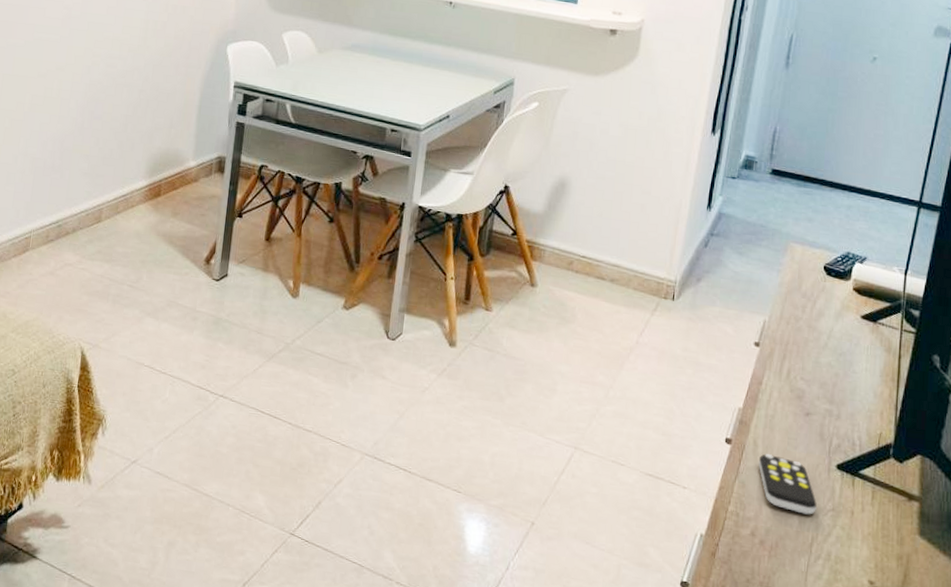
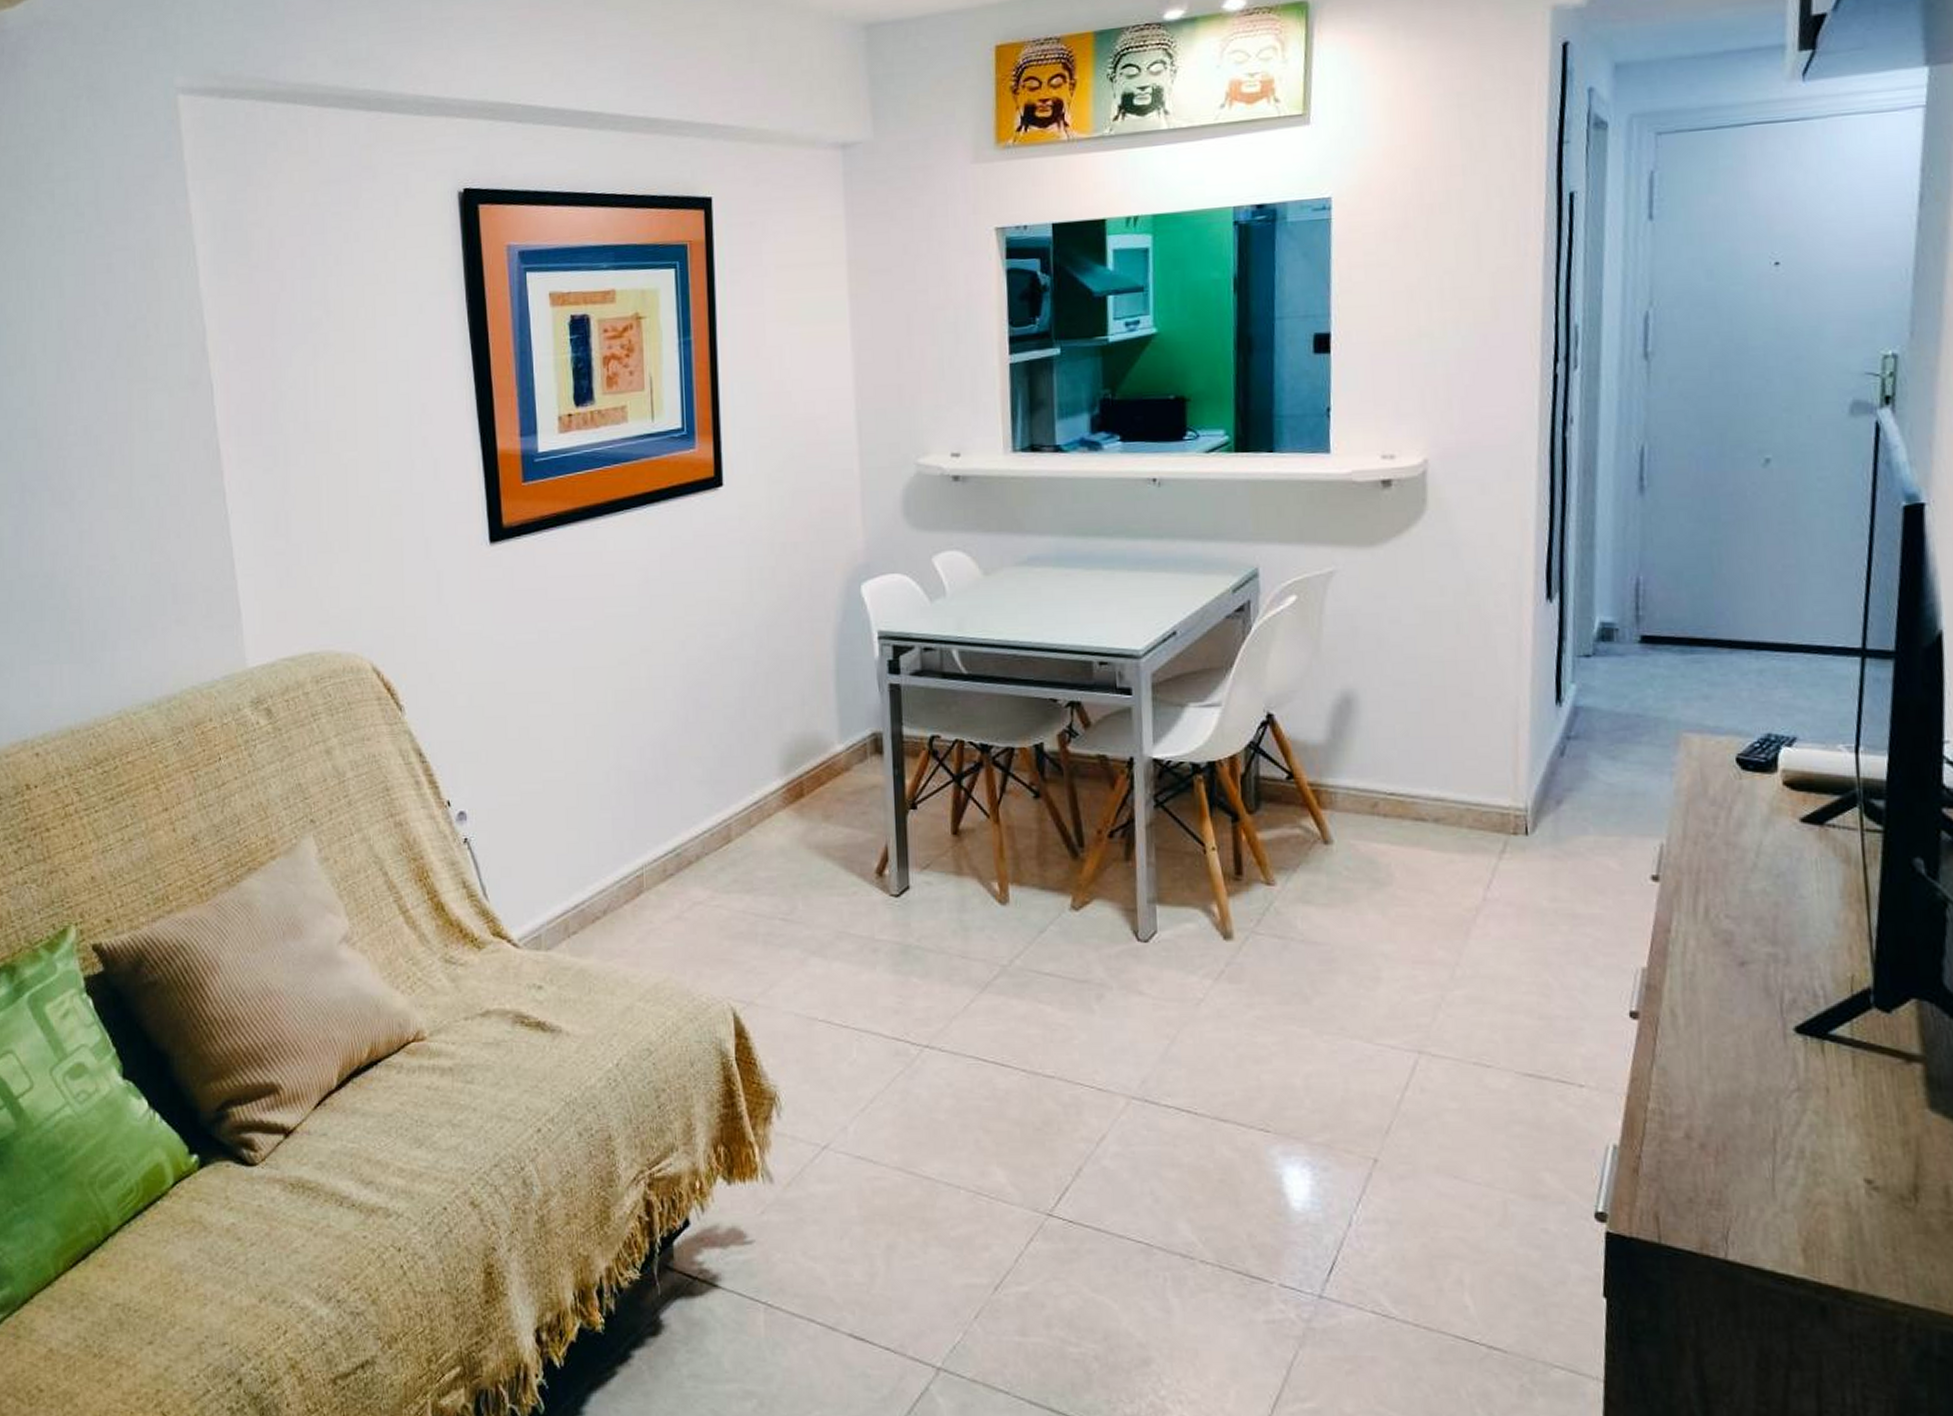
remote control: present [758,454,817,515] -> none [1680,1025,1775,1100]

